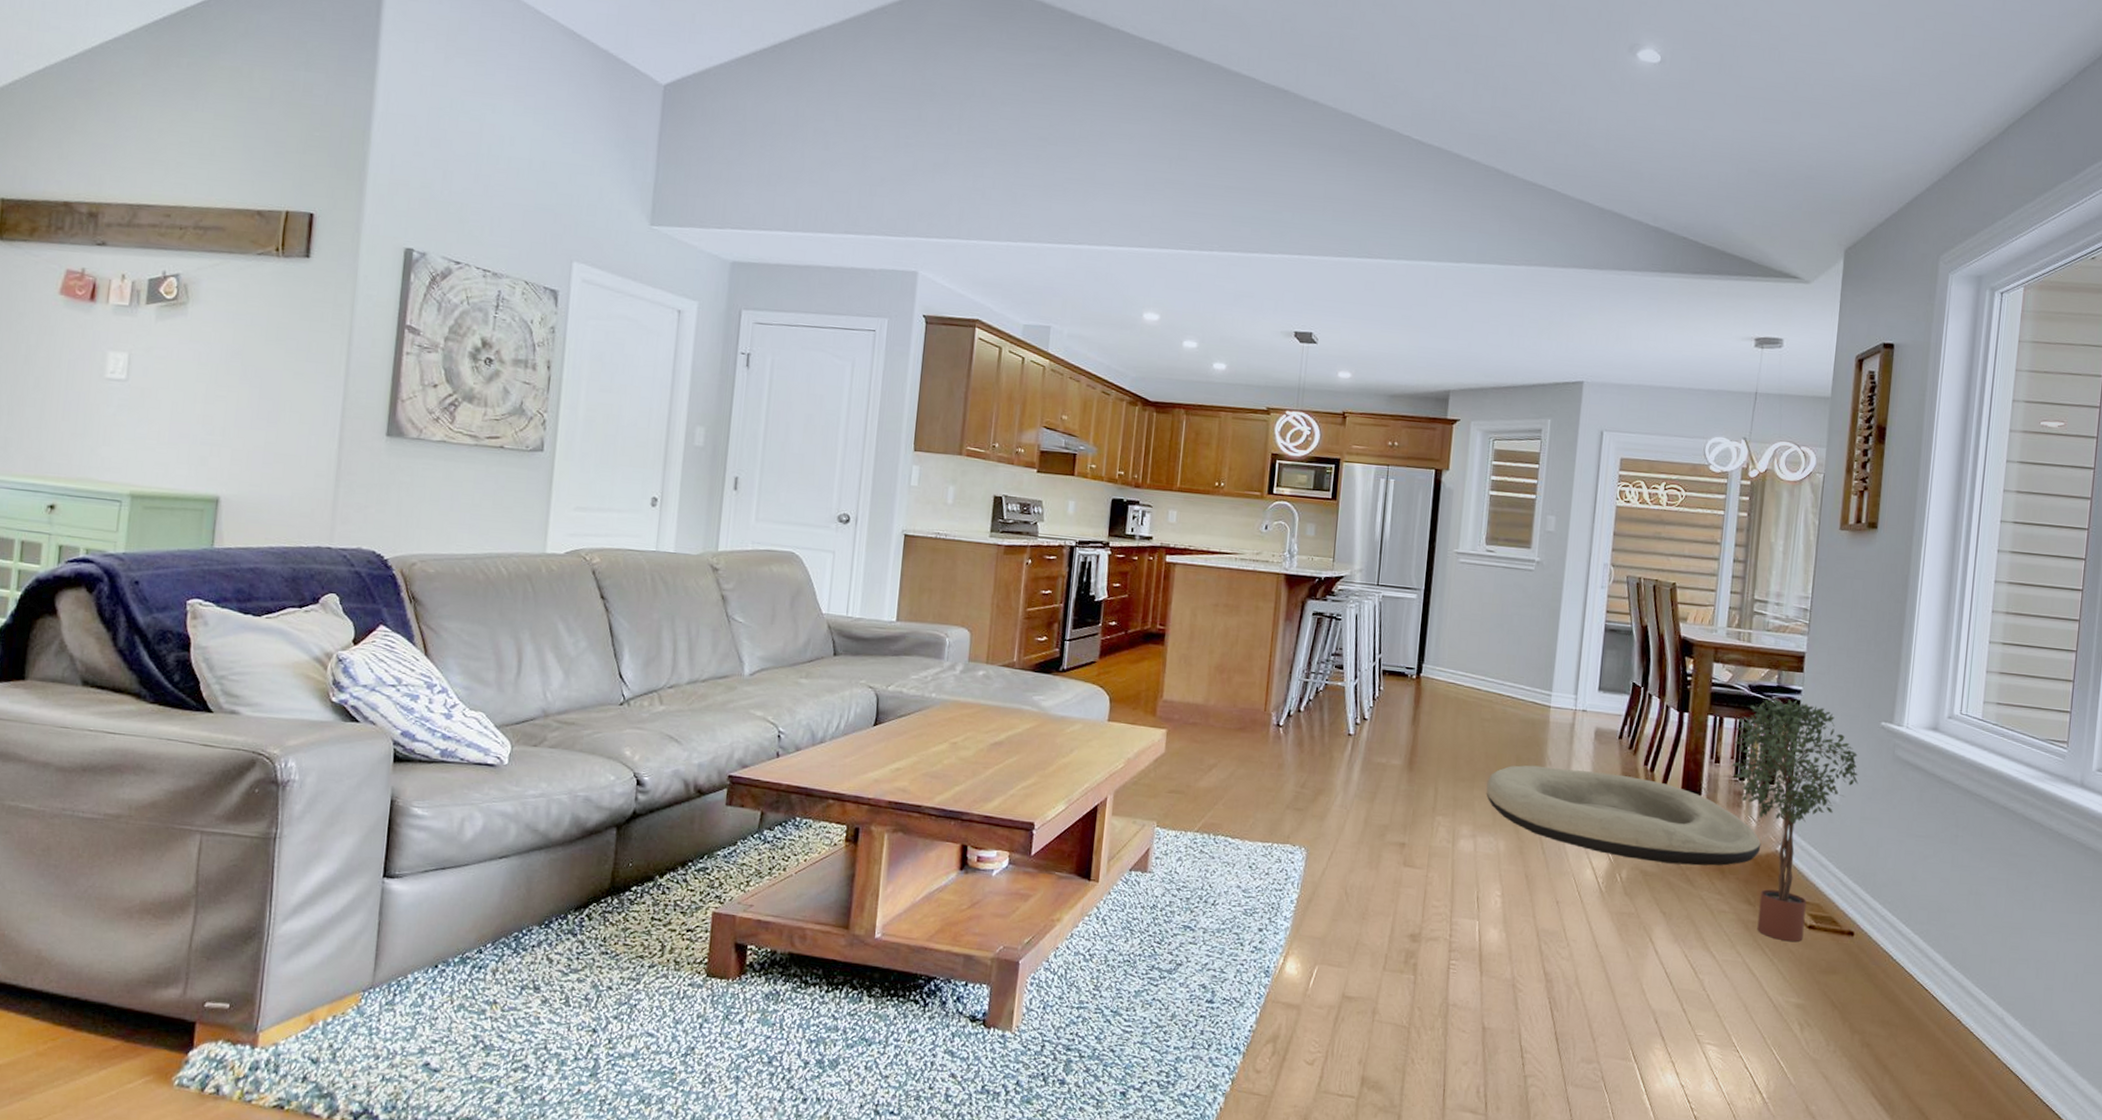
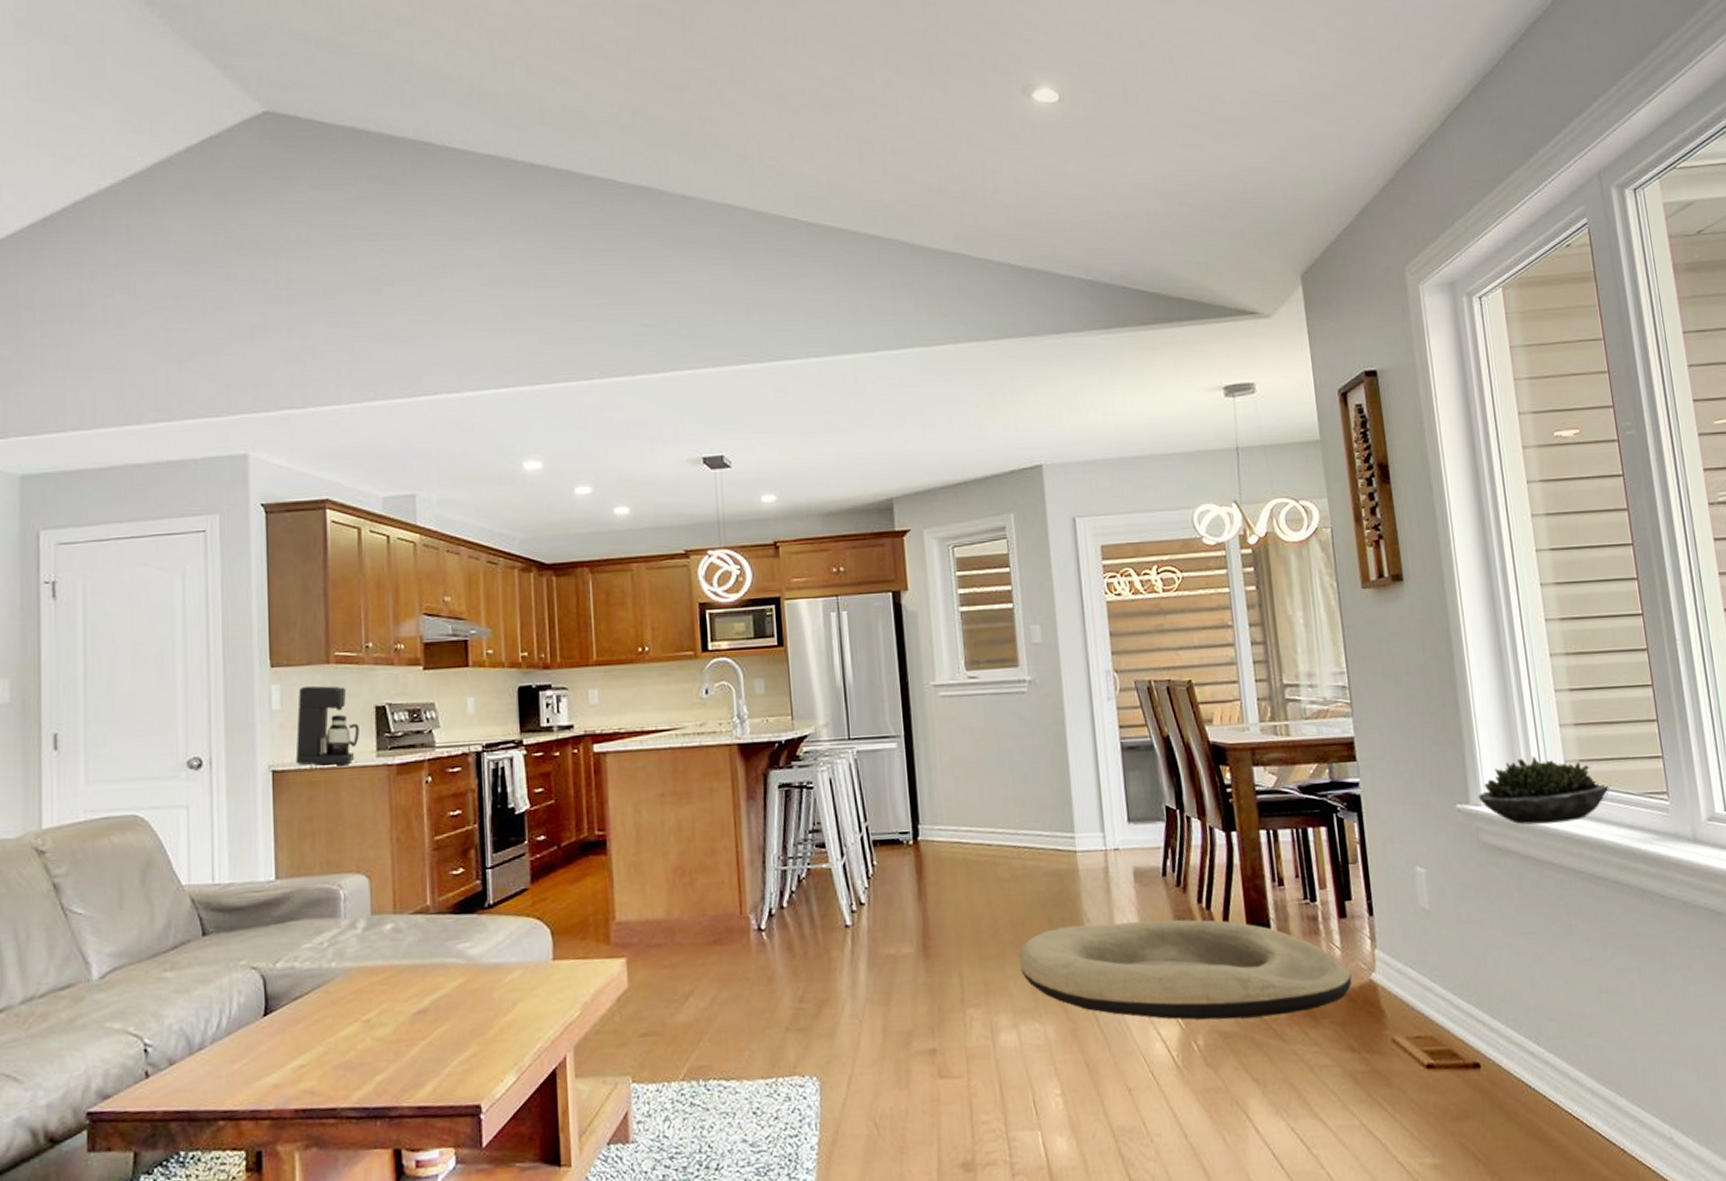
coffee maker: none [924,470,979,540] -> present [295,685,359,766]
potted tree: present [1730,699,1859,942] -> none [1294,794,1446,1089]
succulent plant: none [1901,694,2020,753] -> present [1478,757,1611,825]

